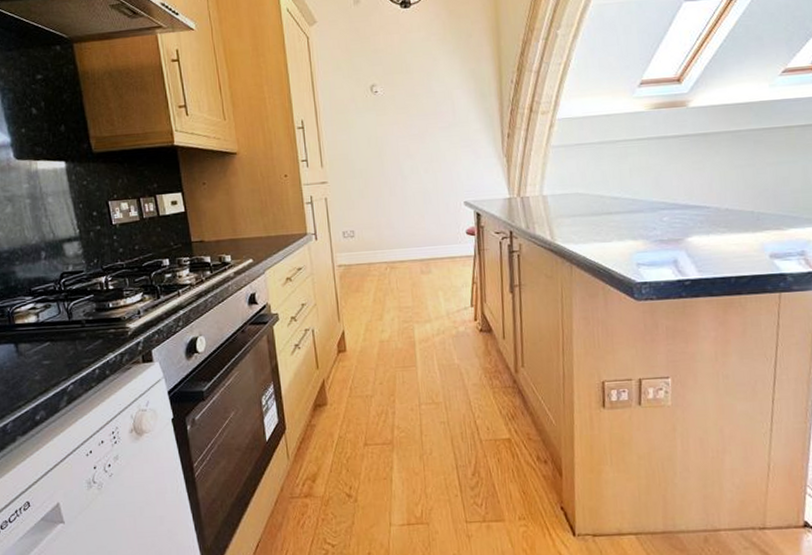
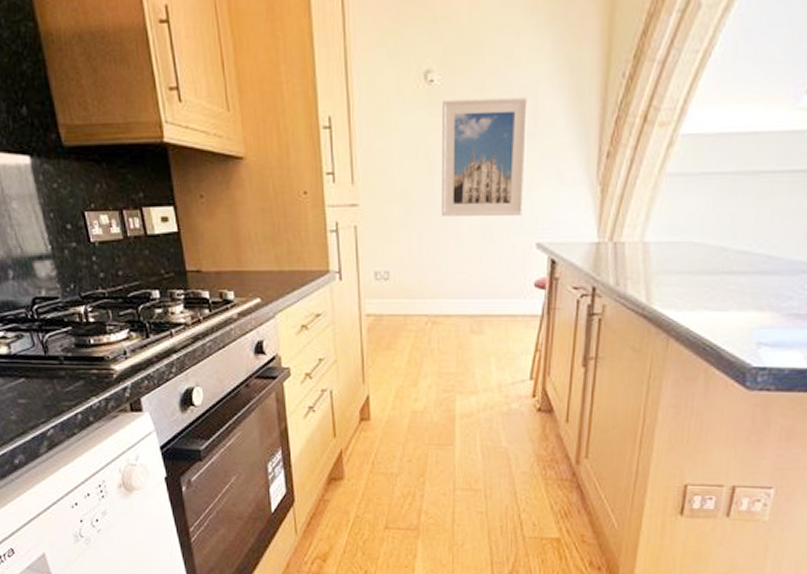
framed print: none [385,99,452,187] -> present [442,97,528,216]

